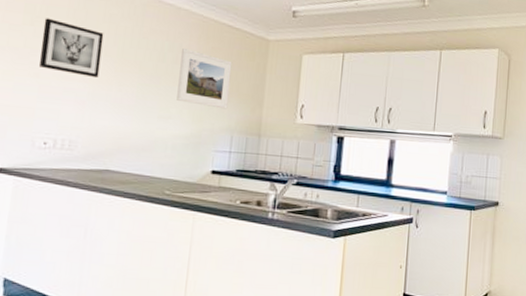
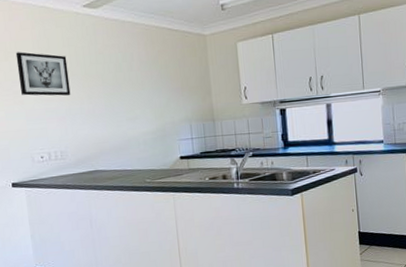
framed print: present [177,49,233,109] -> none [134,56,182,103]

